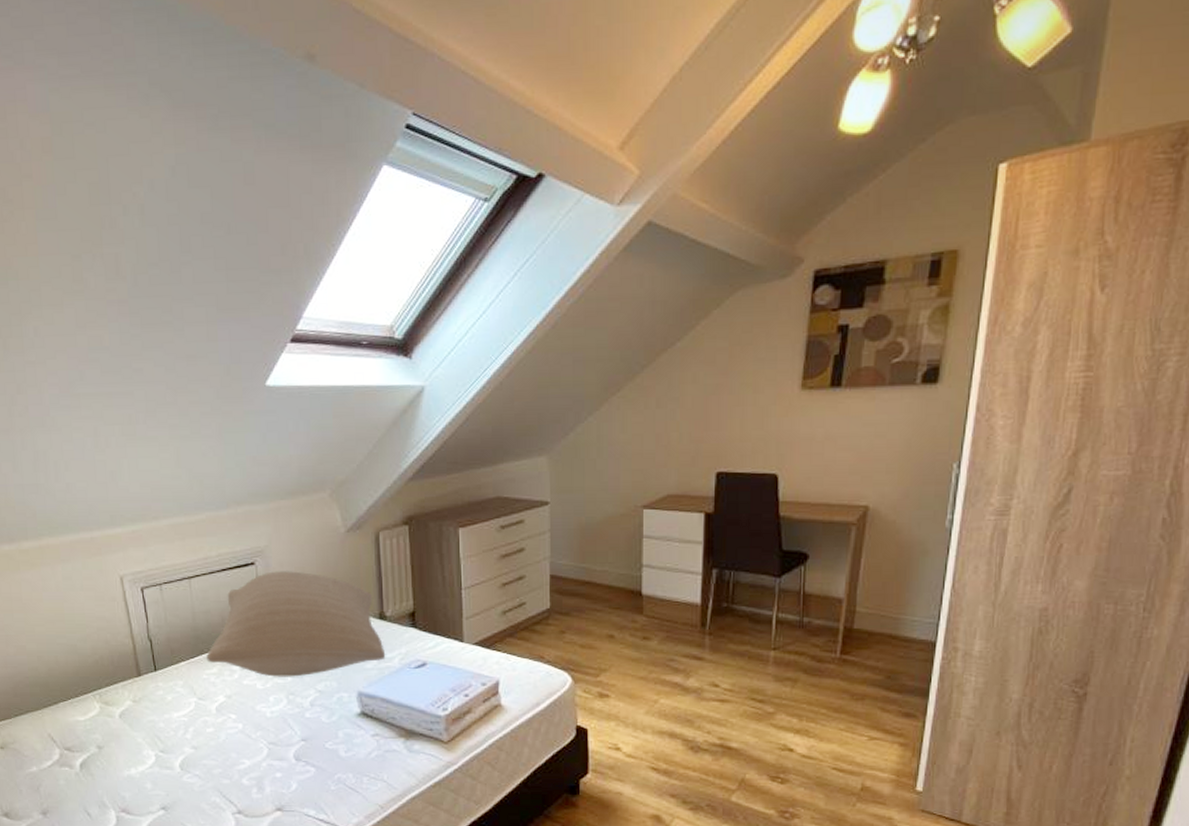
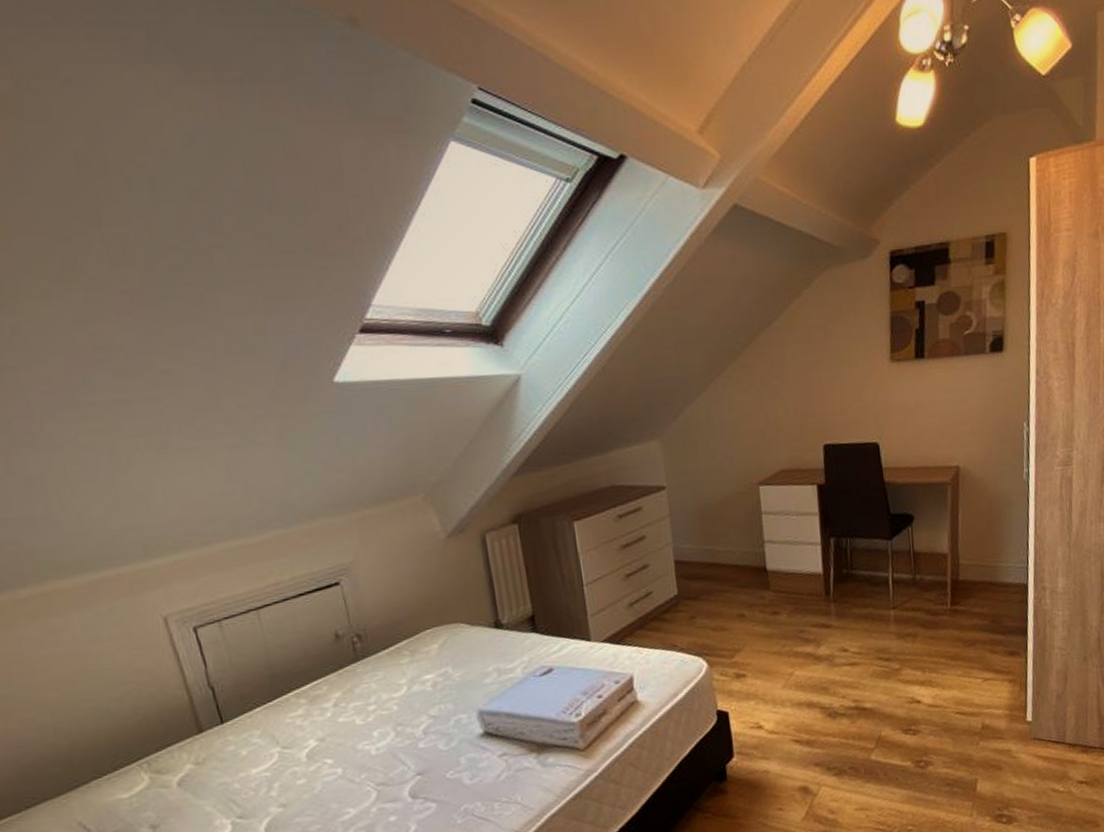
pillow: present [206,571,385,677] -> none [288,586,506,709]

